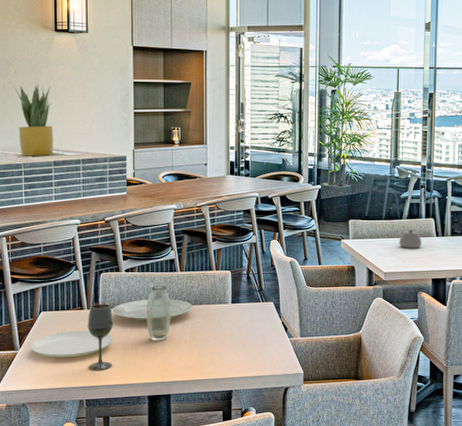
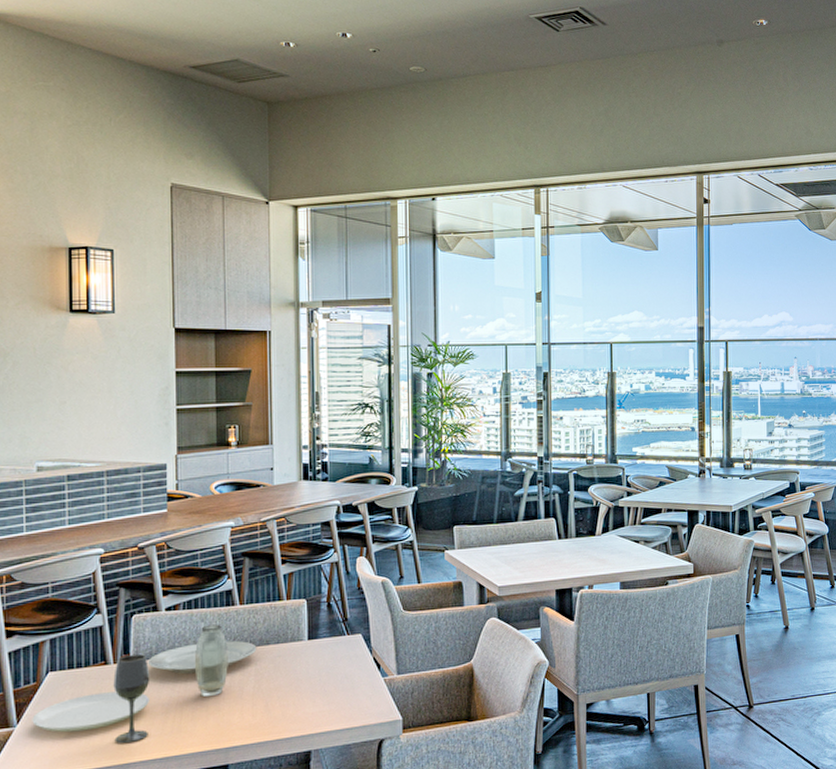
planter: present [14,83,54,157] -> none [12,377,67,471]
sugar bowl: present [398,228,423,249] -> none [514,531,543,556]

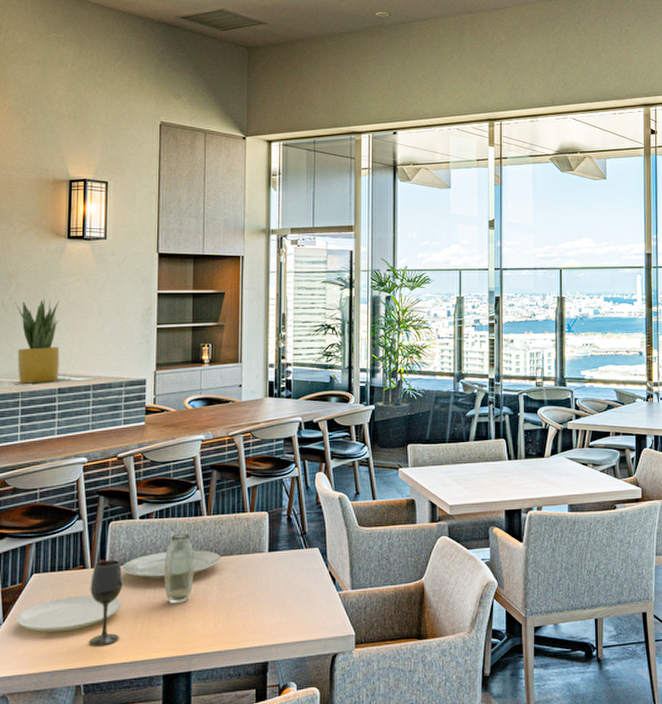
planter: none [12,377,67,471] -> present [15,297,60,384]

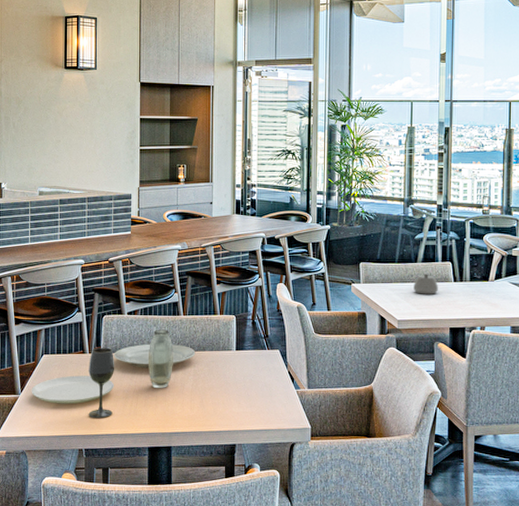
planter: present [15,297,60,384] -> none [23,120,60,195]
sugar bowl: none [465,452,493,476] -> present [412,272,439,295]

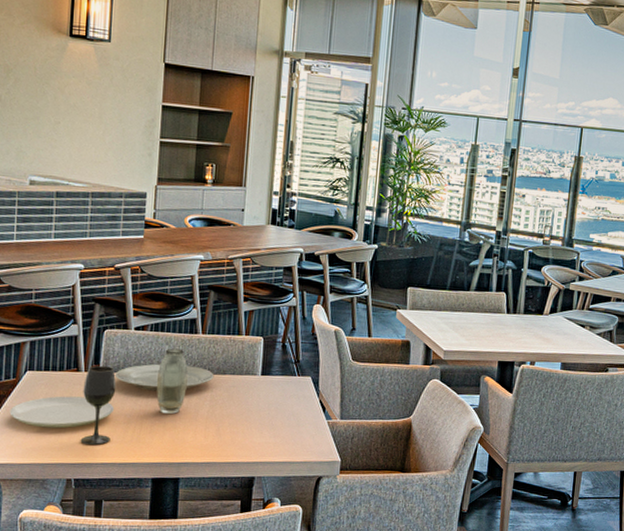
sugar bowl: present [412,272,439,295] -> none [462,302,491,326]

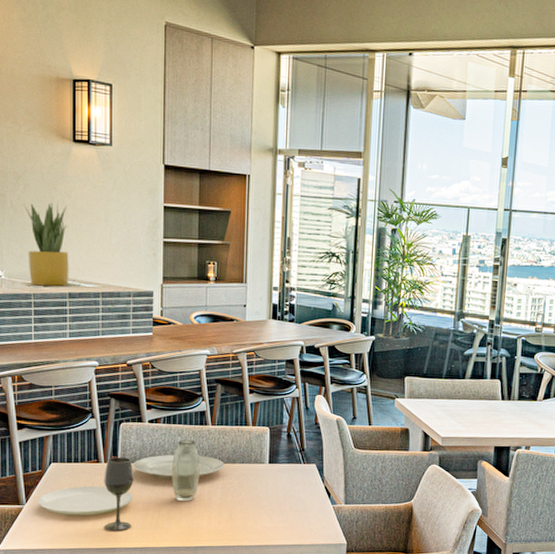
planter: none [12,97,60,185] -> present [23,201,69,287]

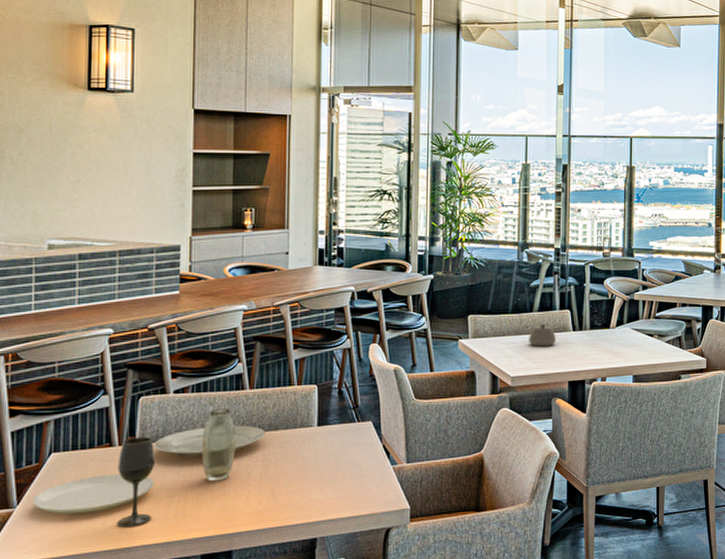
planter: present [23,201,69,287] -> none [26,155,80,249]
sugar bowl: none [459,389,486,413] -> present [528,322,557,347]

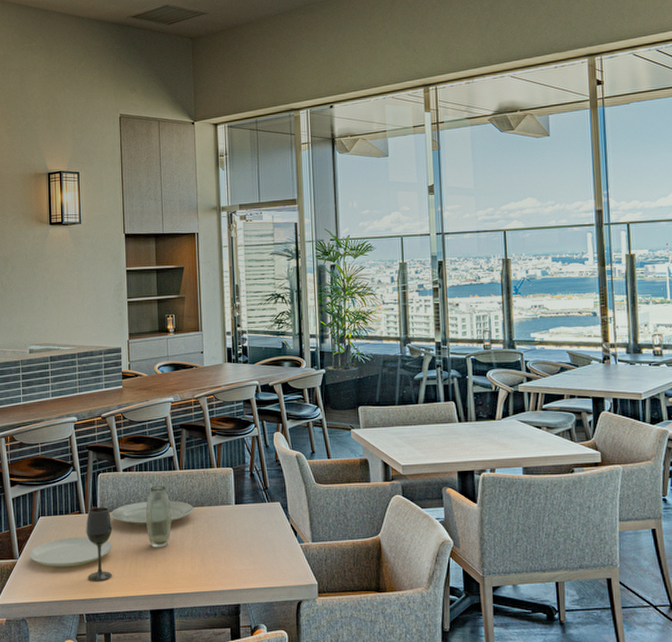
sugar bowl: present [528,322,557,347] -> none [415,414,444,437]

